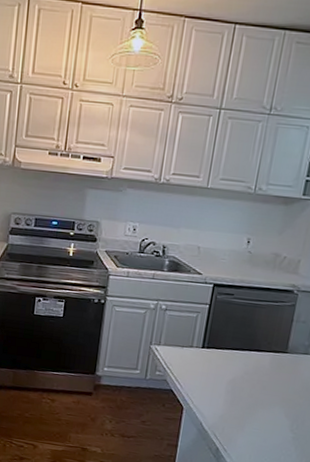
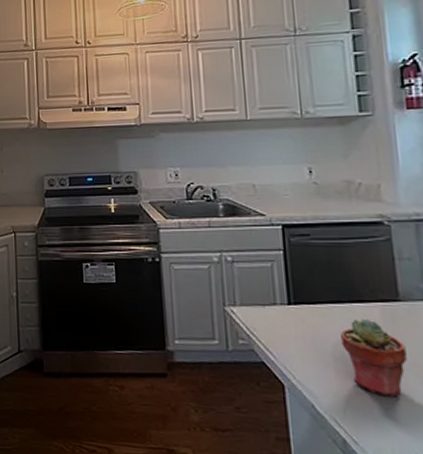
potted succulent: none [235,363,281,421] -> present [341,318,407,397]

